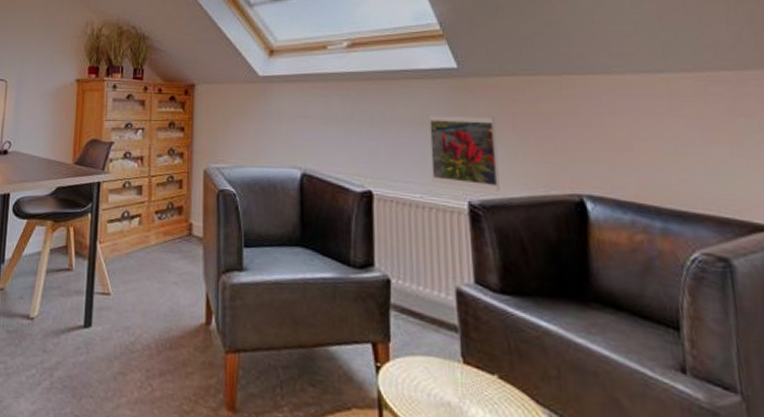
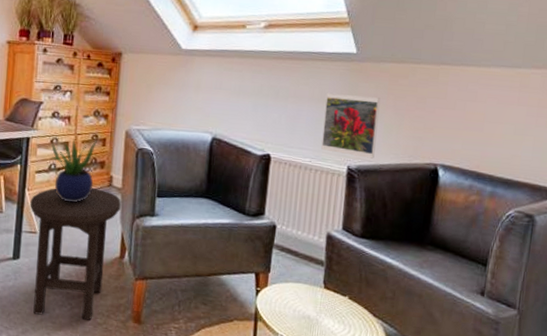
stool: none [102,238,203,407] -> present [30,188,121,320]
potted plant: none [122,182,173,256] -> present [49,139,97,203]

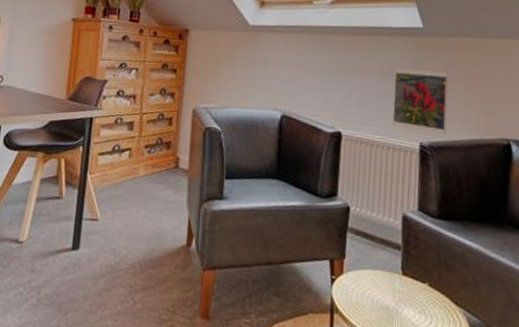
stool: present [30,188,121,320] -> none [91,170,188,317]
potted plant: present [49,139,97,203] -> none [113,118,163,186]

